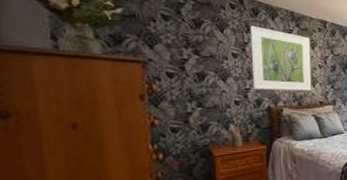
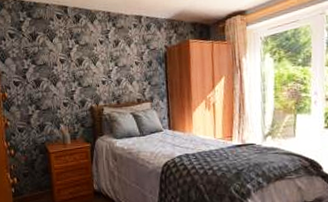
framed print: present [250,25,312,91] -> none [73,31,130,92]

